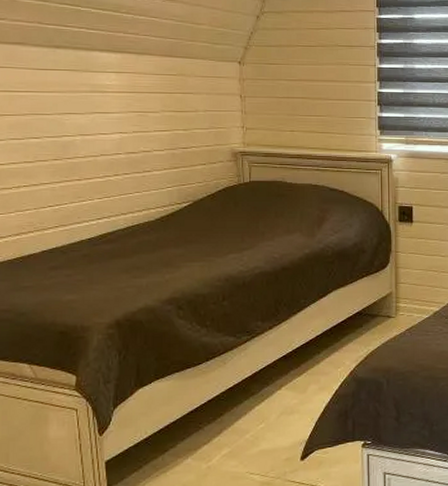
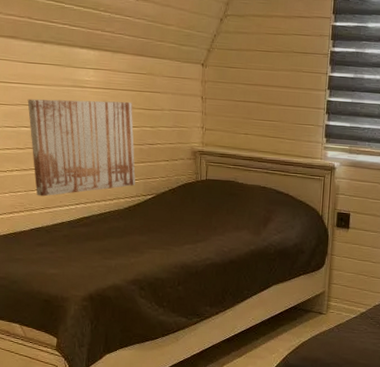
wall art: none [37,104,168,213] -> present [27,99,136,197]

